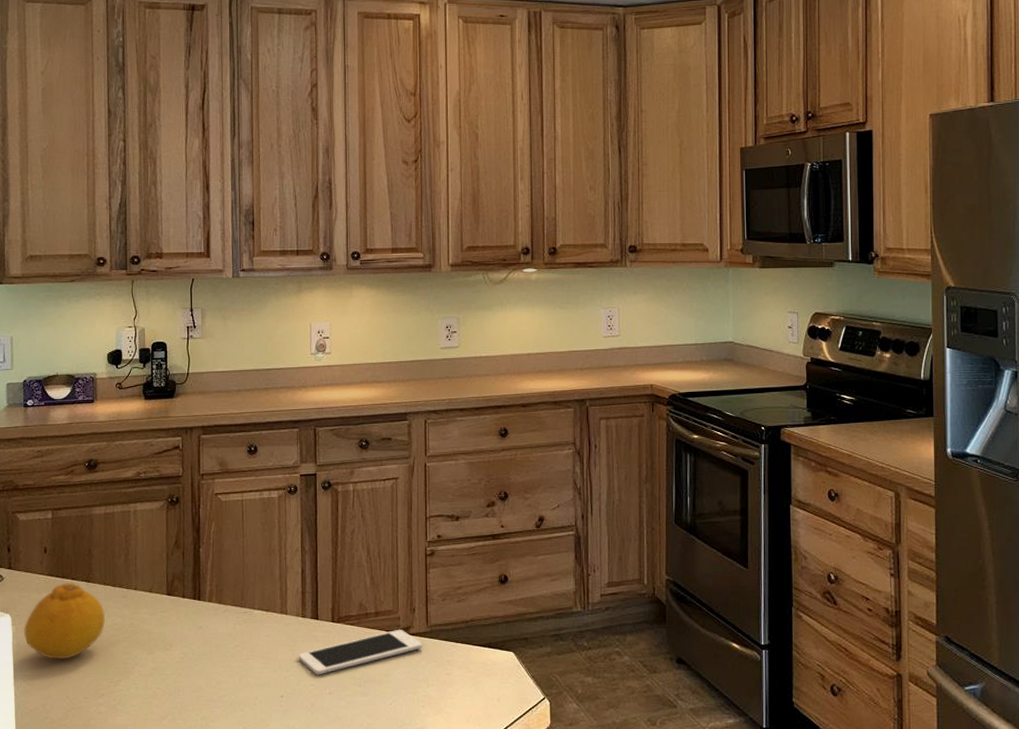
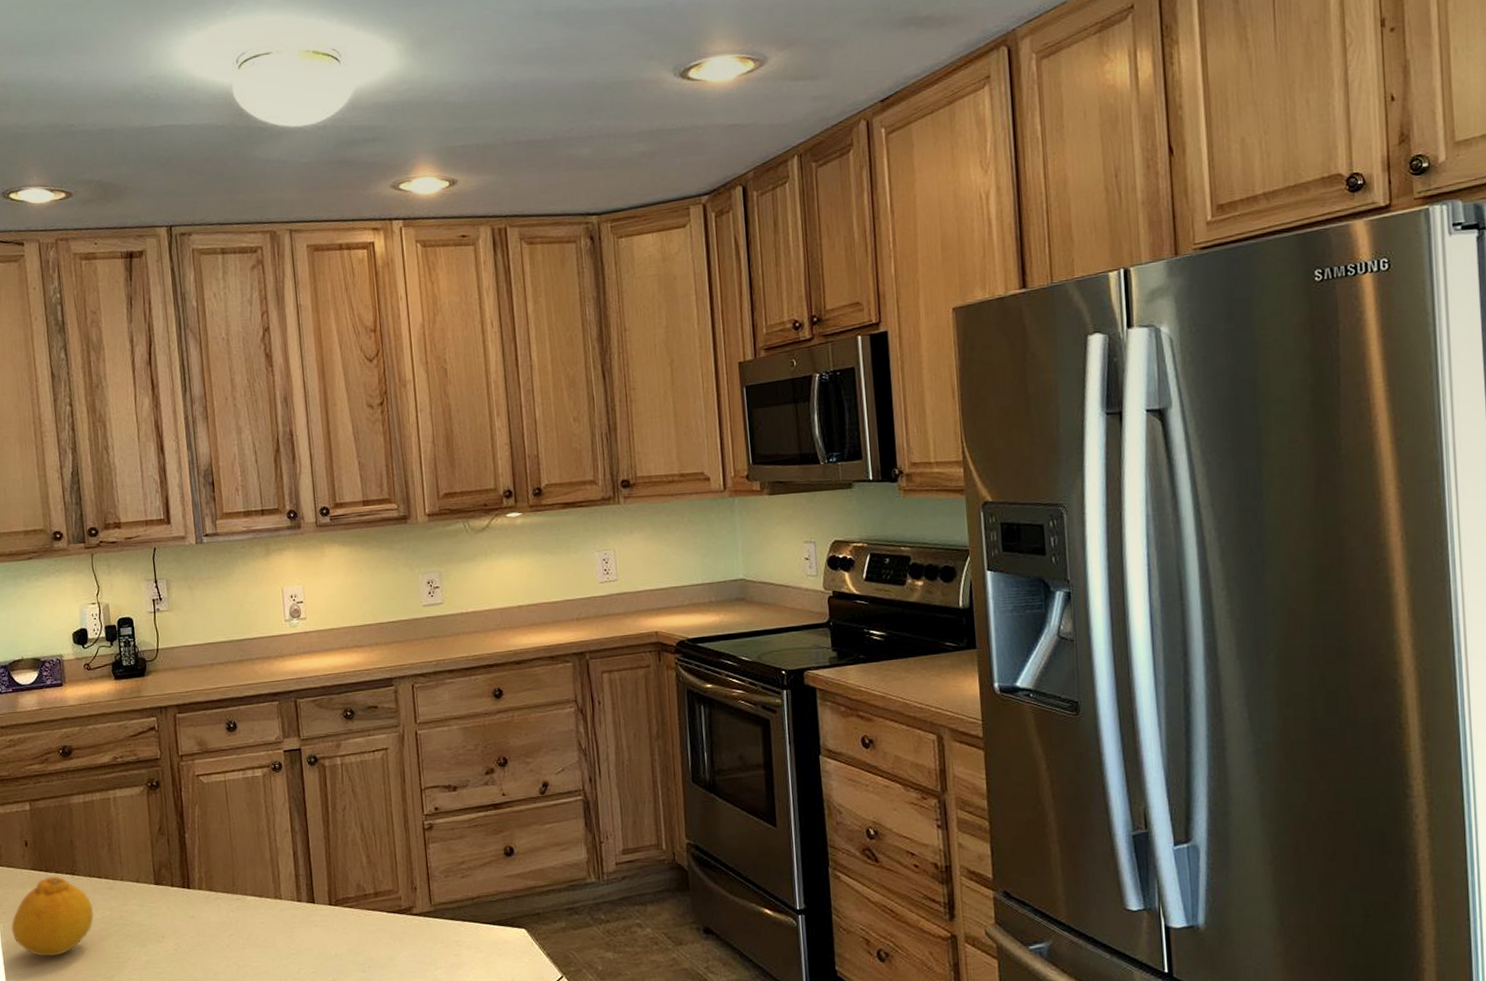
cell phone: present [298,629,423,675] -> none [297,909,428,962]

